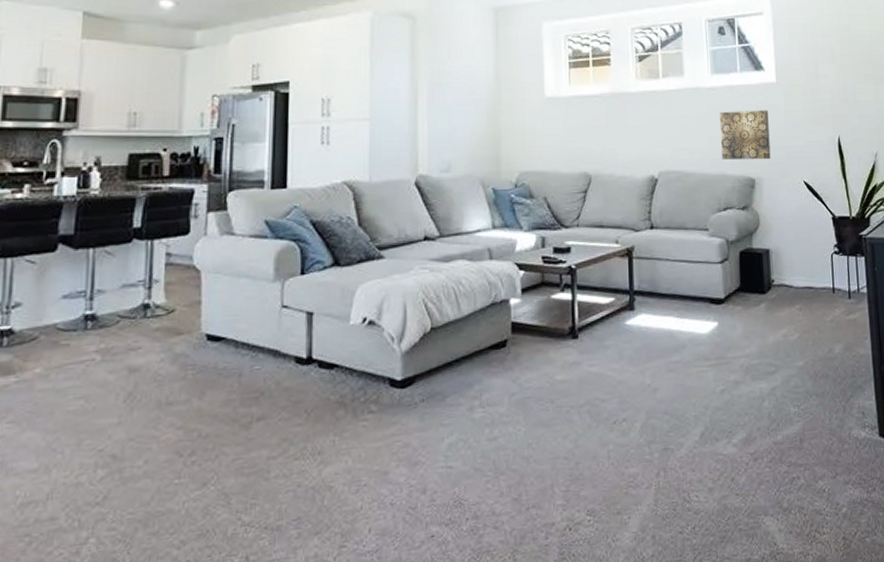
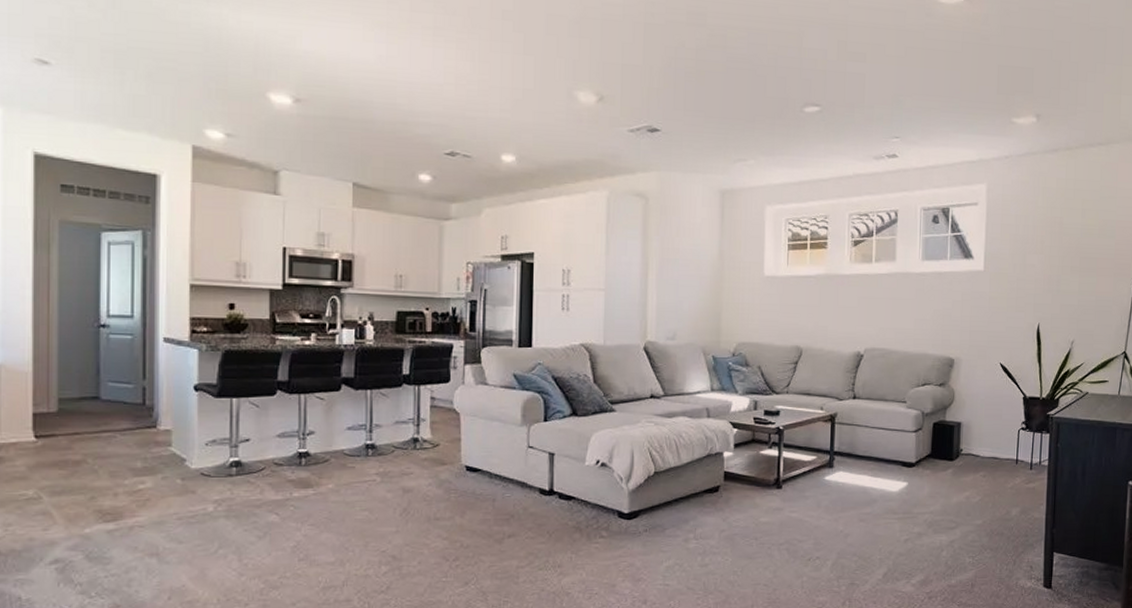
wall art: present [720,110,771,160] -> none [924,295,973,342]

